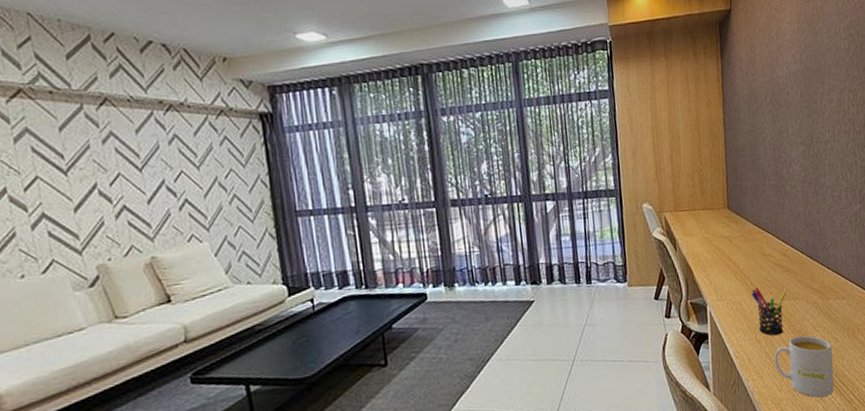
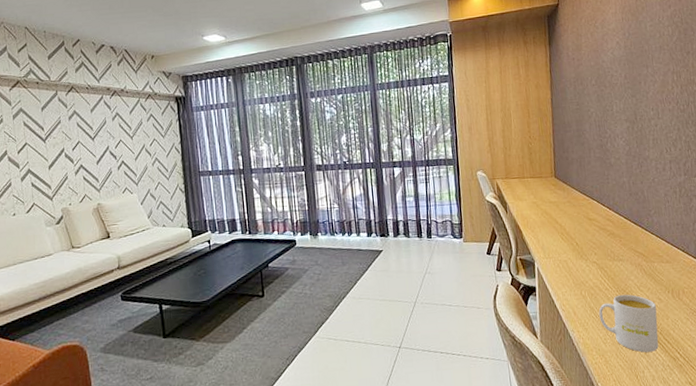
pen holder: present [751,287,787,336] -> none [576,248,611,293]

